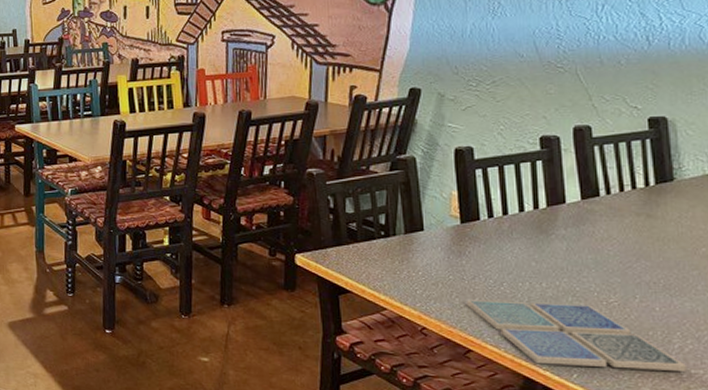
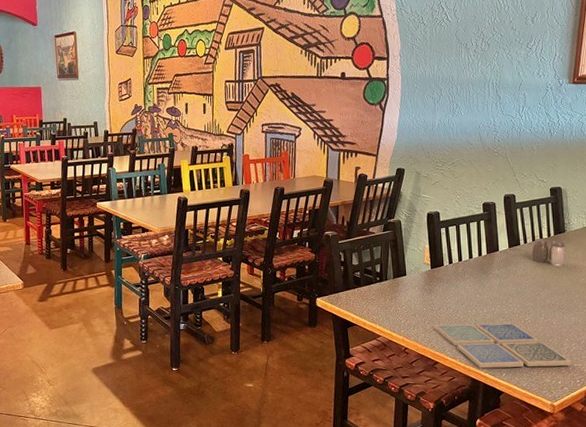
salt and pepper shaker: none [619,187,677,229] -> present [532,238,567,267]

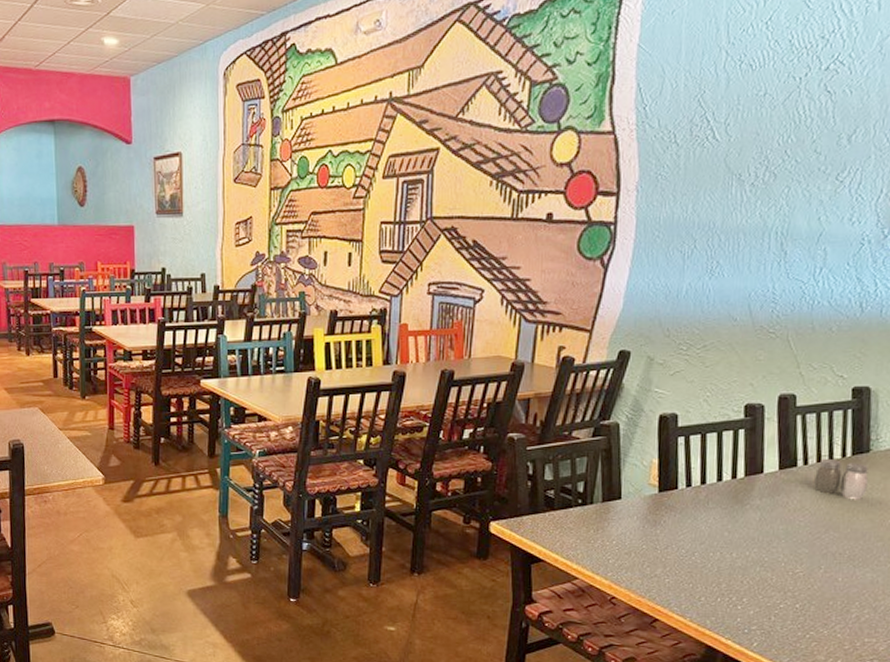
drink coaster: present [435,323,572,369] -> none [657,569,861,640]

